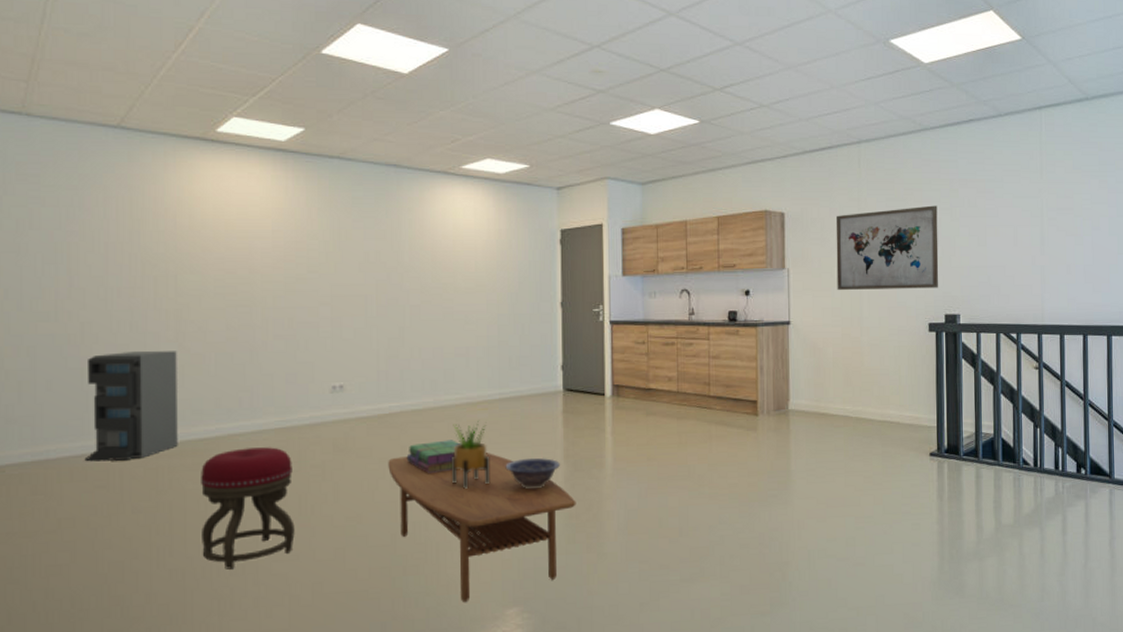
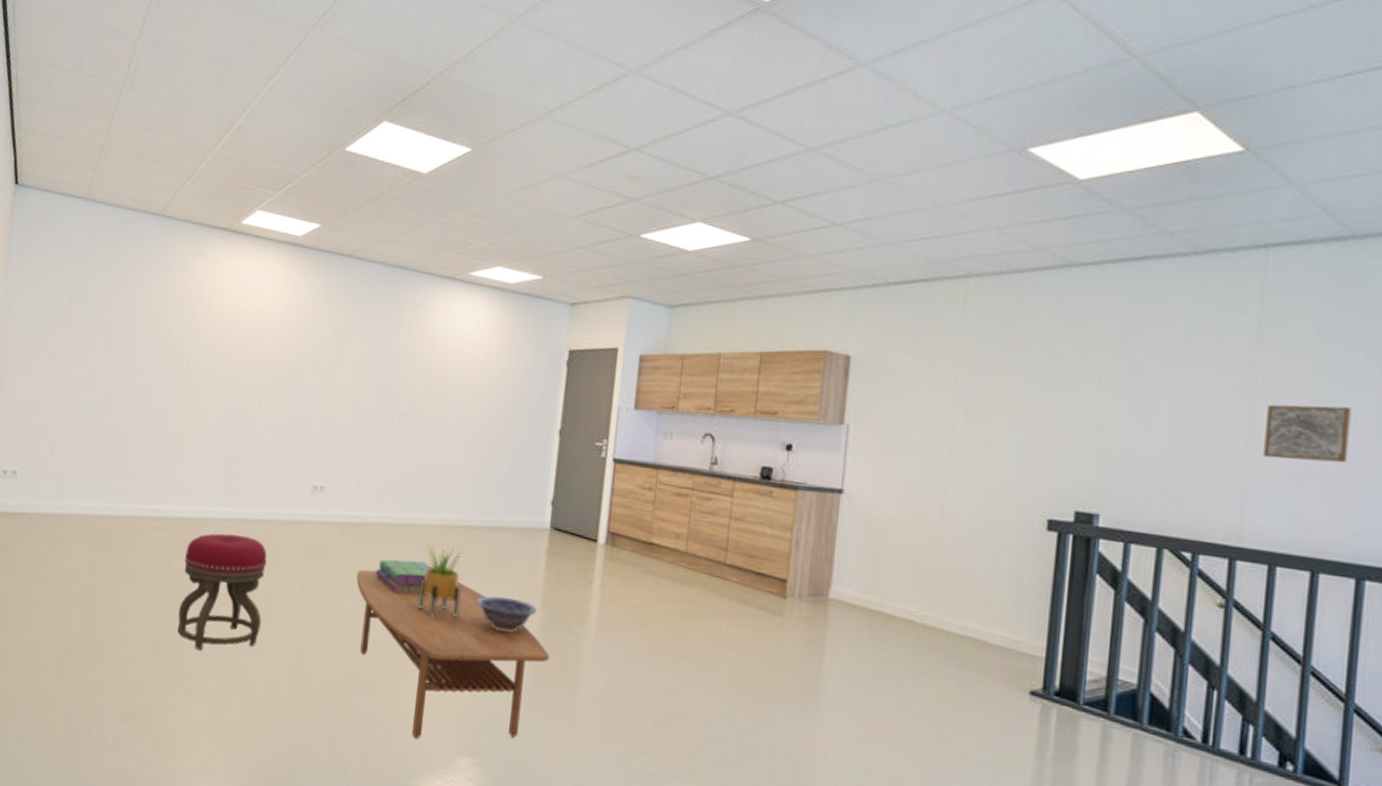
storage cabinet: present [84,350,178,462] -> none [93,424,181,528]
wall art: present [835,205,939,290] -> none [914,365,1079,475]
wall art: none [1050,218,1096,259] -> present [1262,404,1352,464]

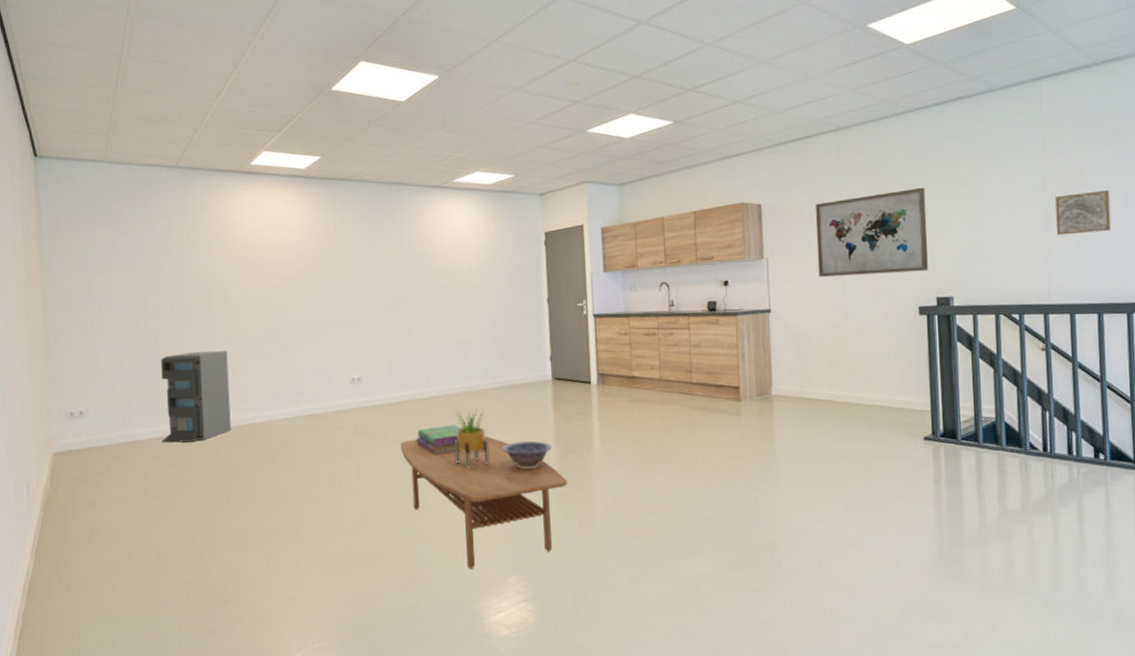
storage cabinet: none [93,424,181,528] -> present [161,351,231,443]
stool: present [177,533,267,651] -> none [250,431,326,534]
wall art: none [914,365,1079,475] -> present [815,187,928,277]

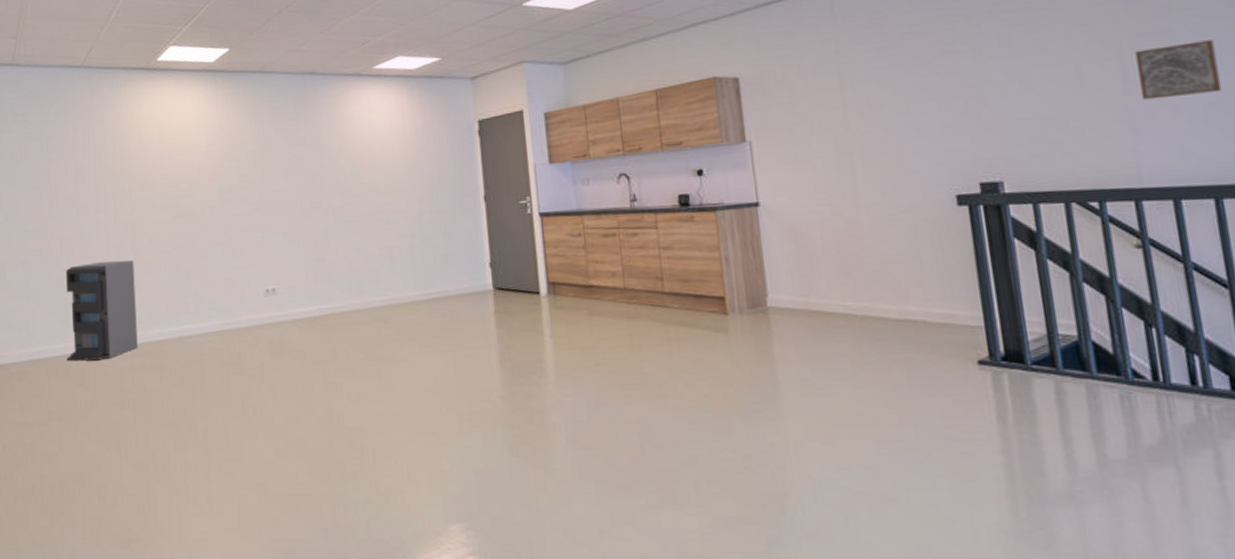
coffee table: present [400,435,568,569] -> none [321,355,517,514]
stack of books: present [416,424,463,455] -> none [338,342,391,378]
potted plant: present [455,408,490,468] -> none [381,323,423,393]
decorative bowl: present [502,440,552,470] -> none [437,361,496,396]
wall art: present [815,187,928,277] -> none [807,48,965,162]

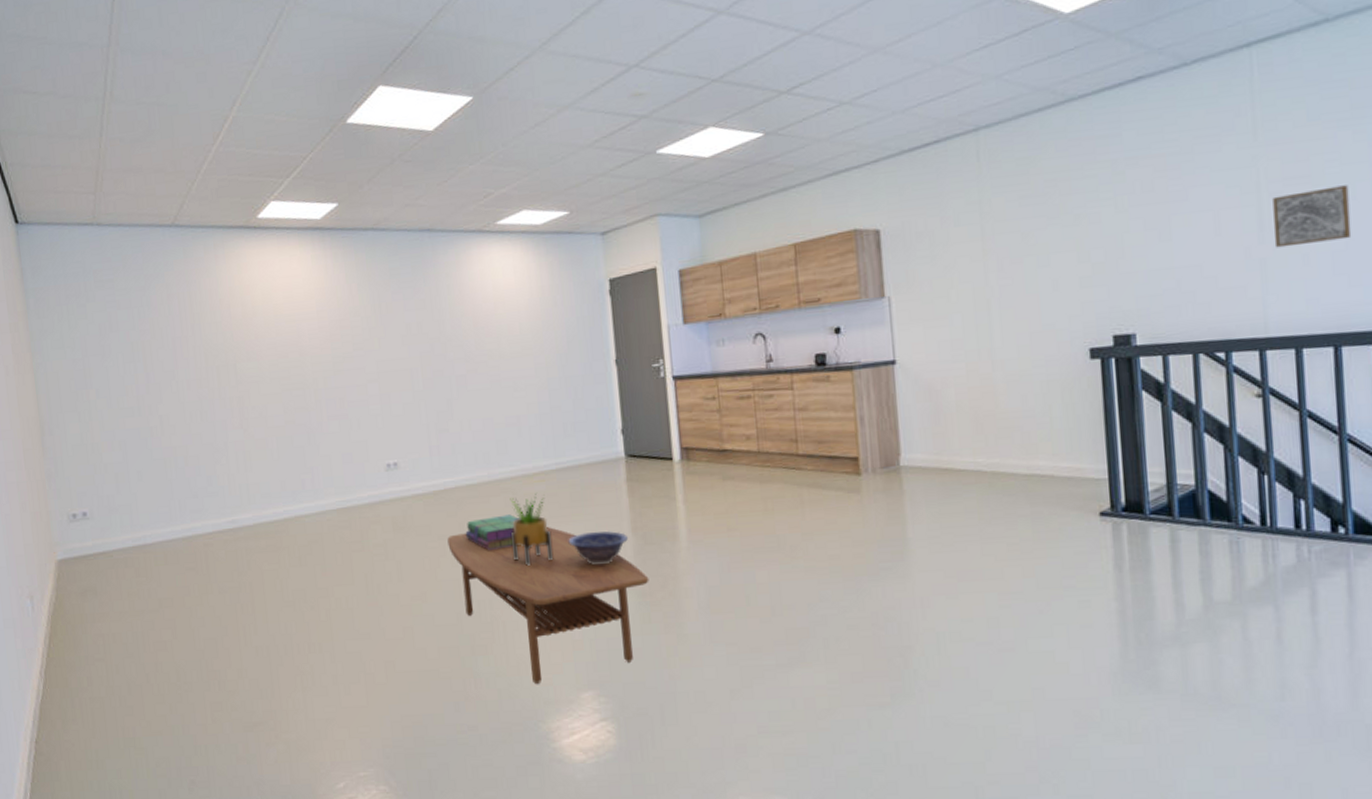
storage cabinet: present [66,260,138,361] -> none [169,437,252,546]
coffee table: none [321,355,517,514] -> present [447,526,649,684]
stack of books: none [338,342,391,378] -> present [465,514,520,551]
potted plant: none [381,323,423,393] -> present [510,494,554,566]
decorative bowl: none [437,361,496,396] -> present [568,530,628,565]

